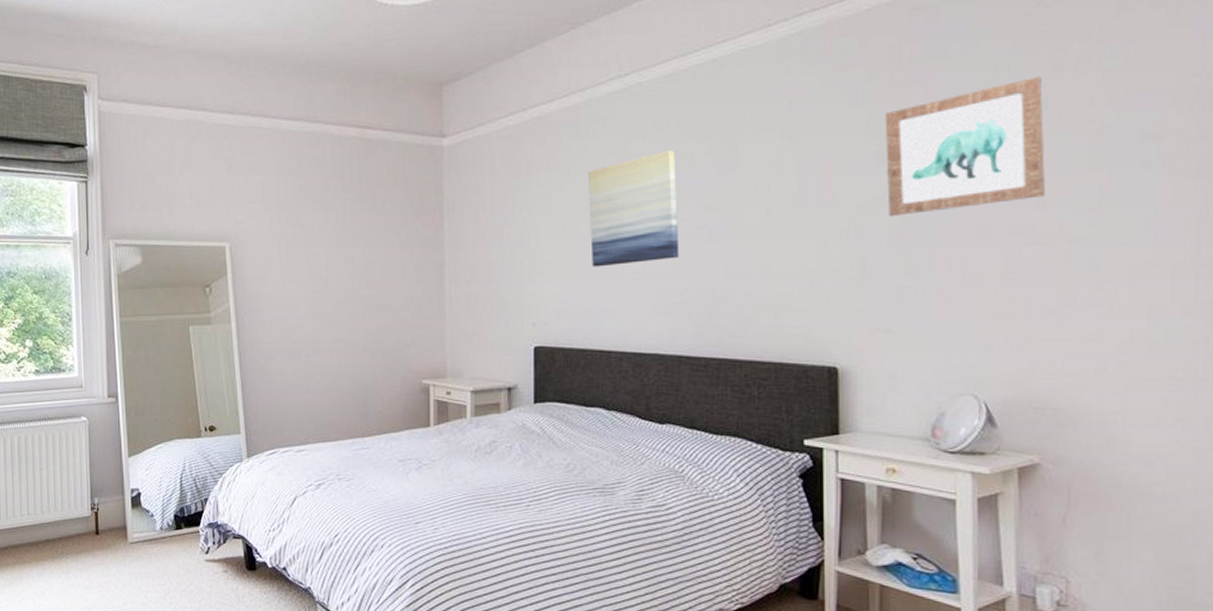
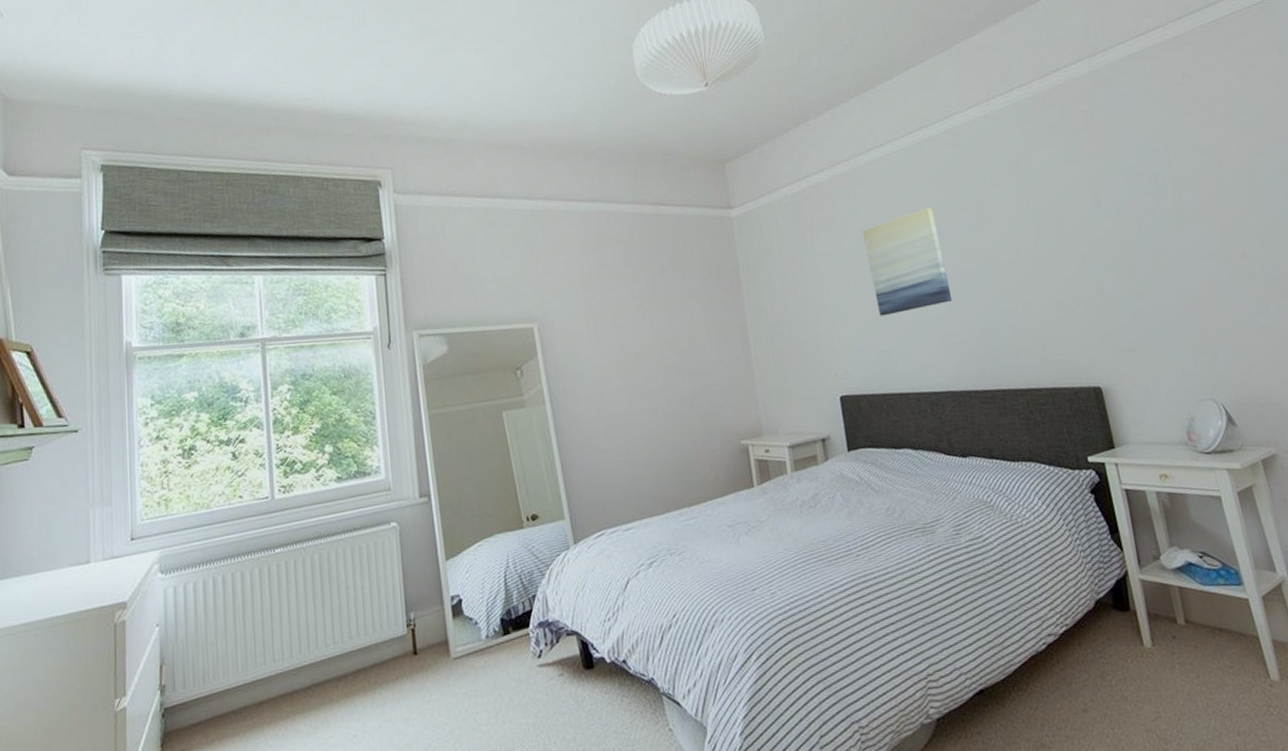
wall art: present [885,75,1046,216] -> none [1092,130,1226,251]

